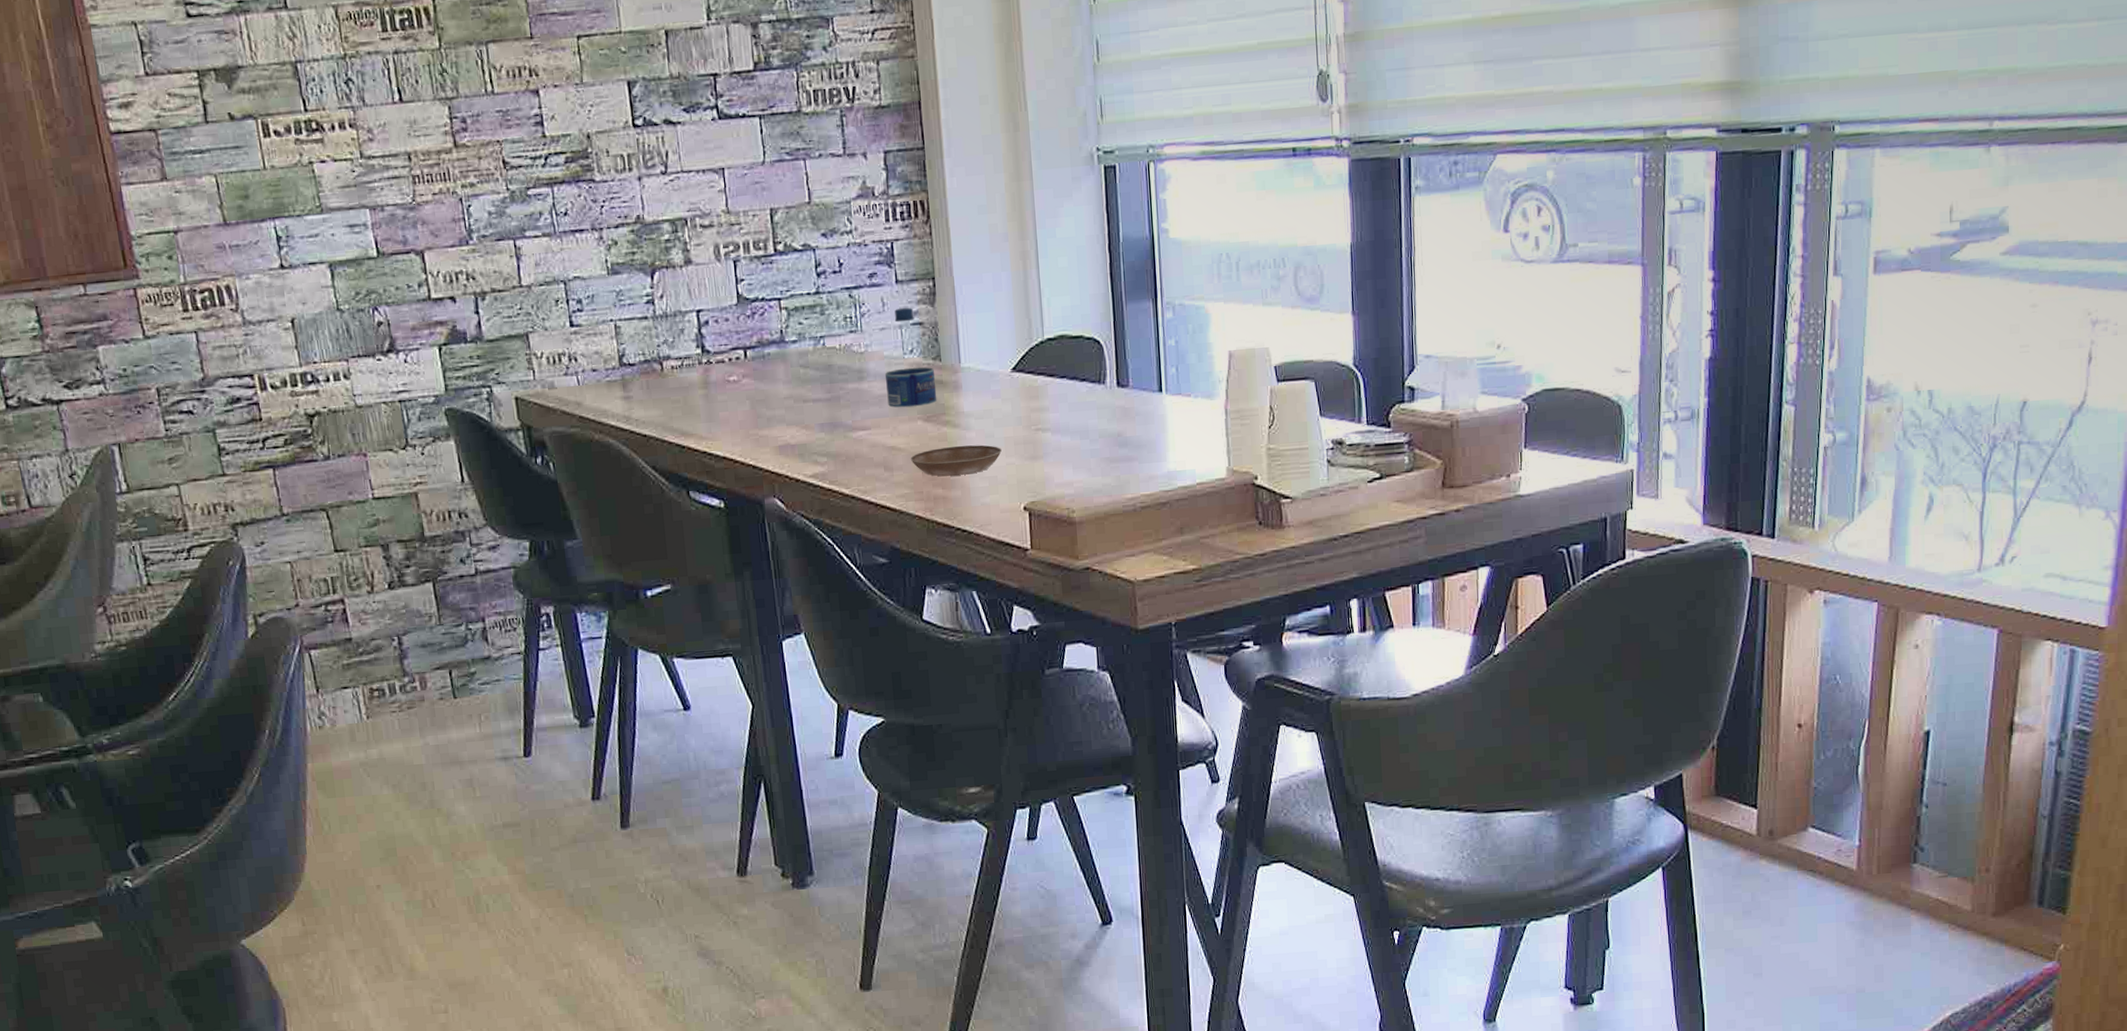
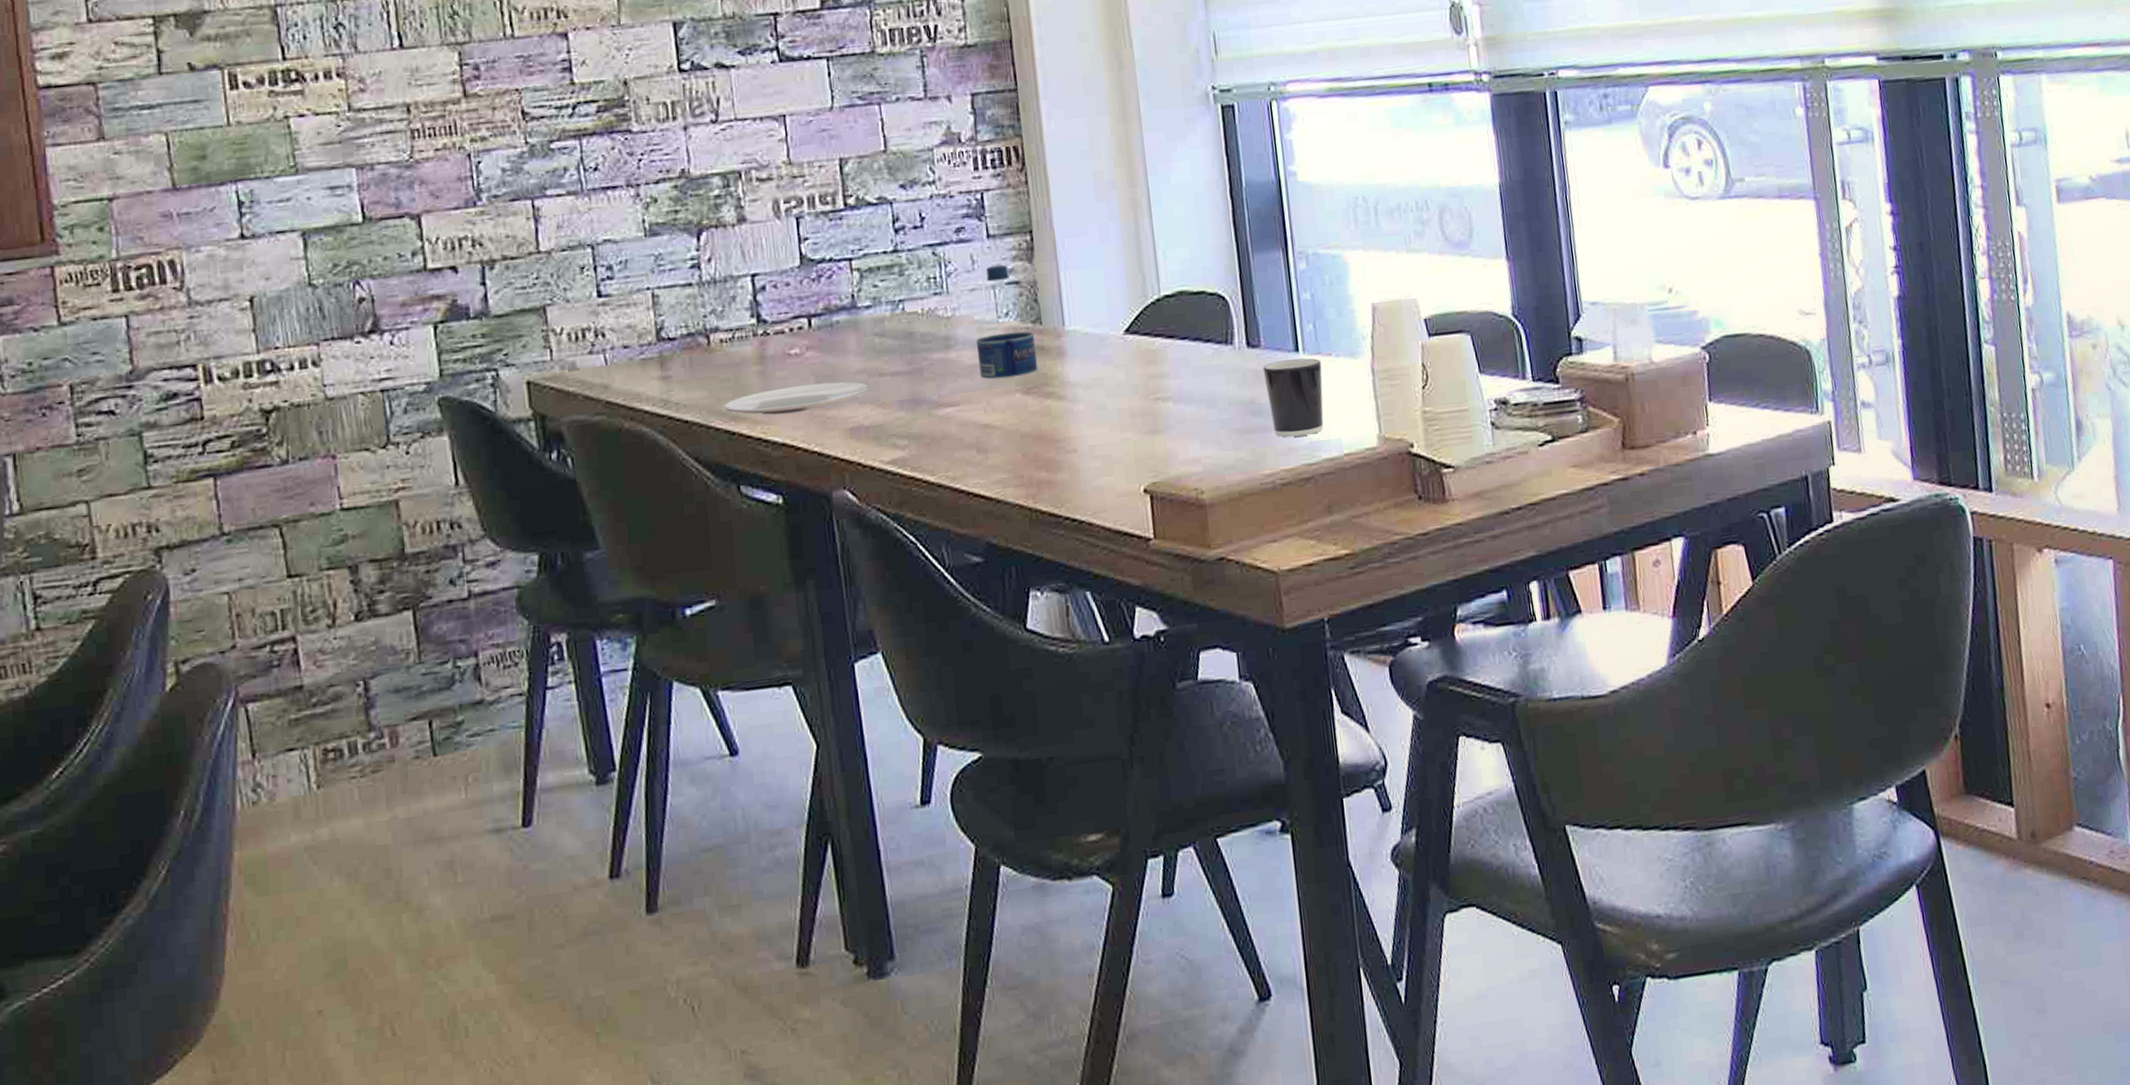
plate: none [675,405,794,433] -> present [724,381,869,415]
saucer: present [910,444,1002,477] -> none [1007,418,1116,458]
mug: none [1130,398,1182,467] -> present [1262,358,1324,438]

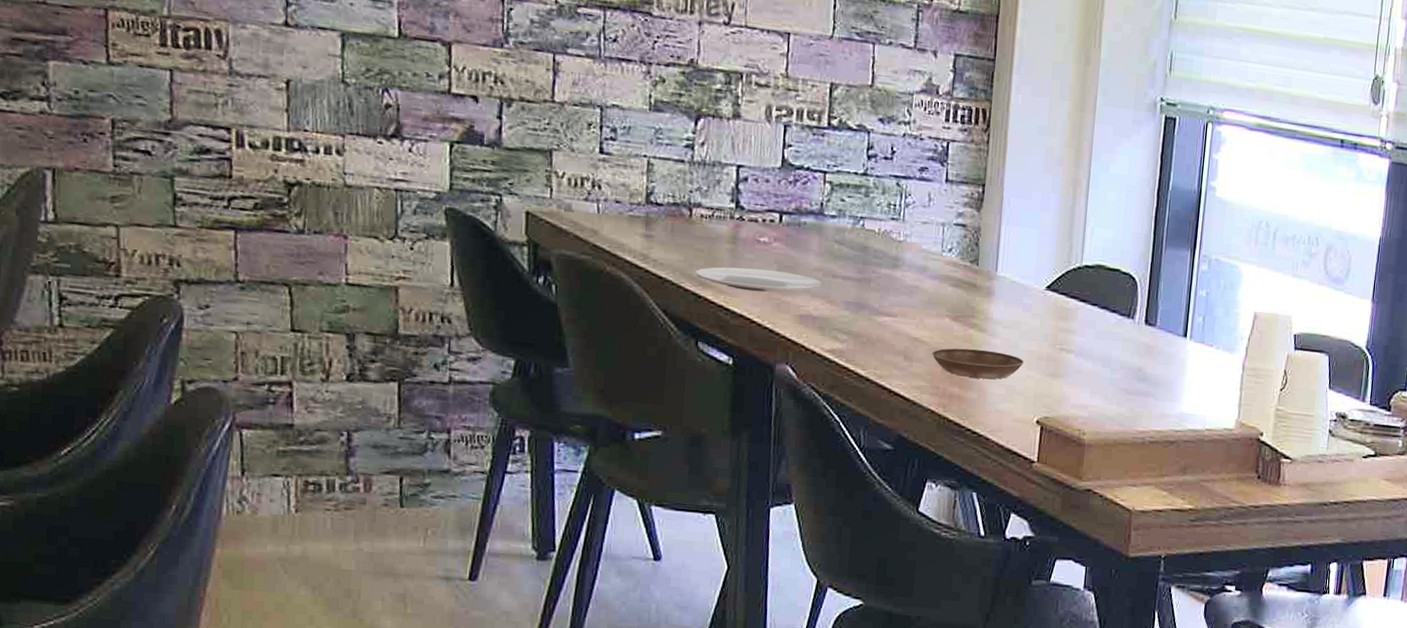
water bottle: present [975,264,1039,380] -> none [918,206,970,305]
saucer: none [1007,418,1116,458] -> present [932,348,1024,379]
mug: present [1262,358,1324,438] -> none [1152,341,1203,407]

